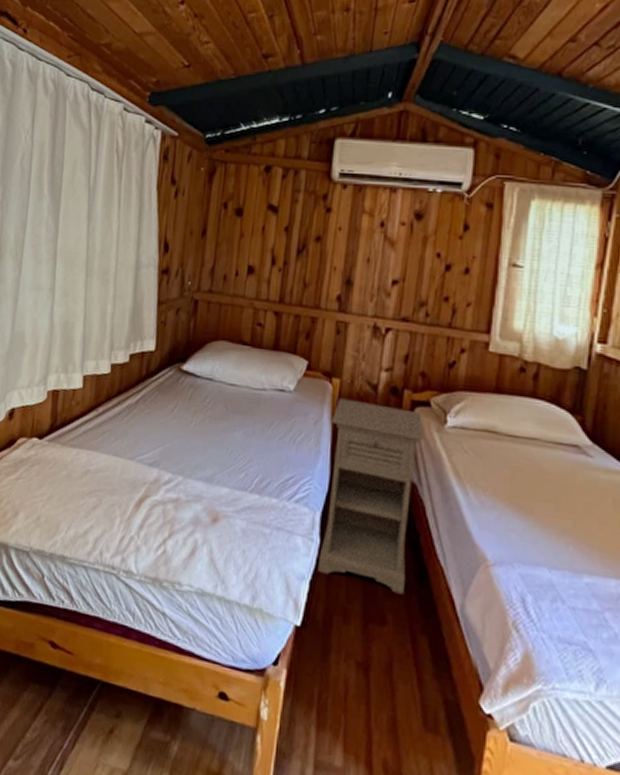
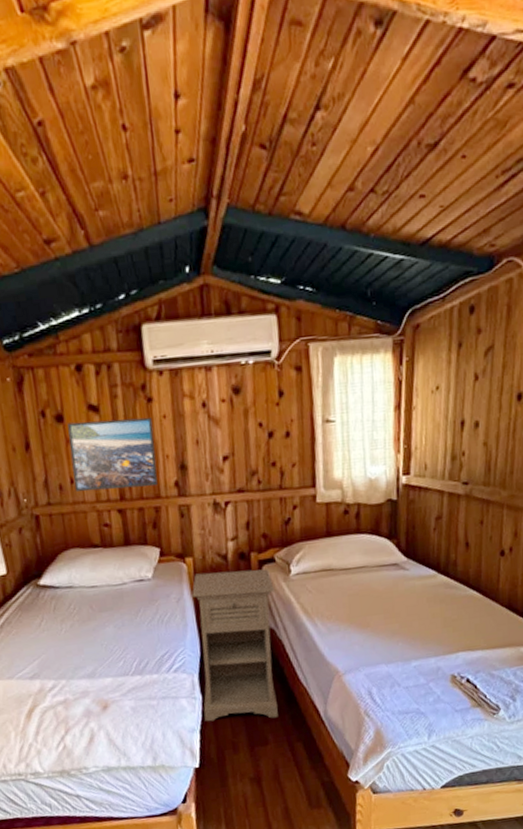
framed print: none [237,218,327,296] -> present [67,417,158,492]

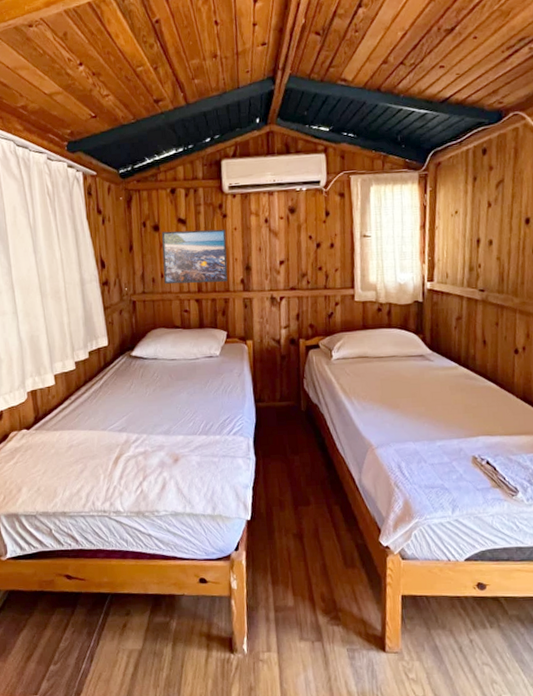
nightstand: present [192,569,278,722] -> none [251,353,319,482]

